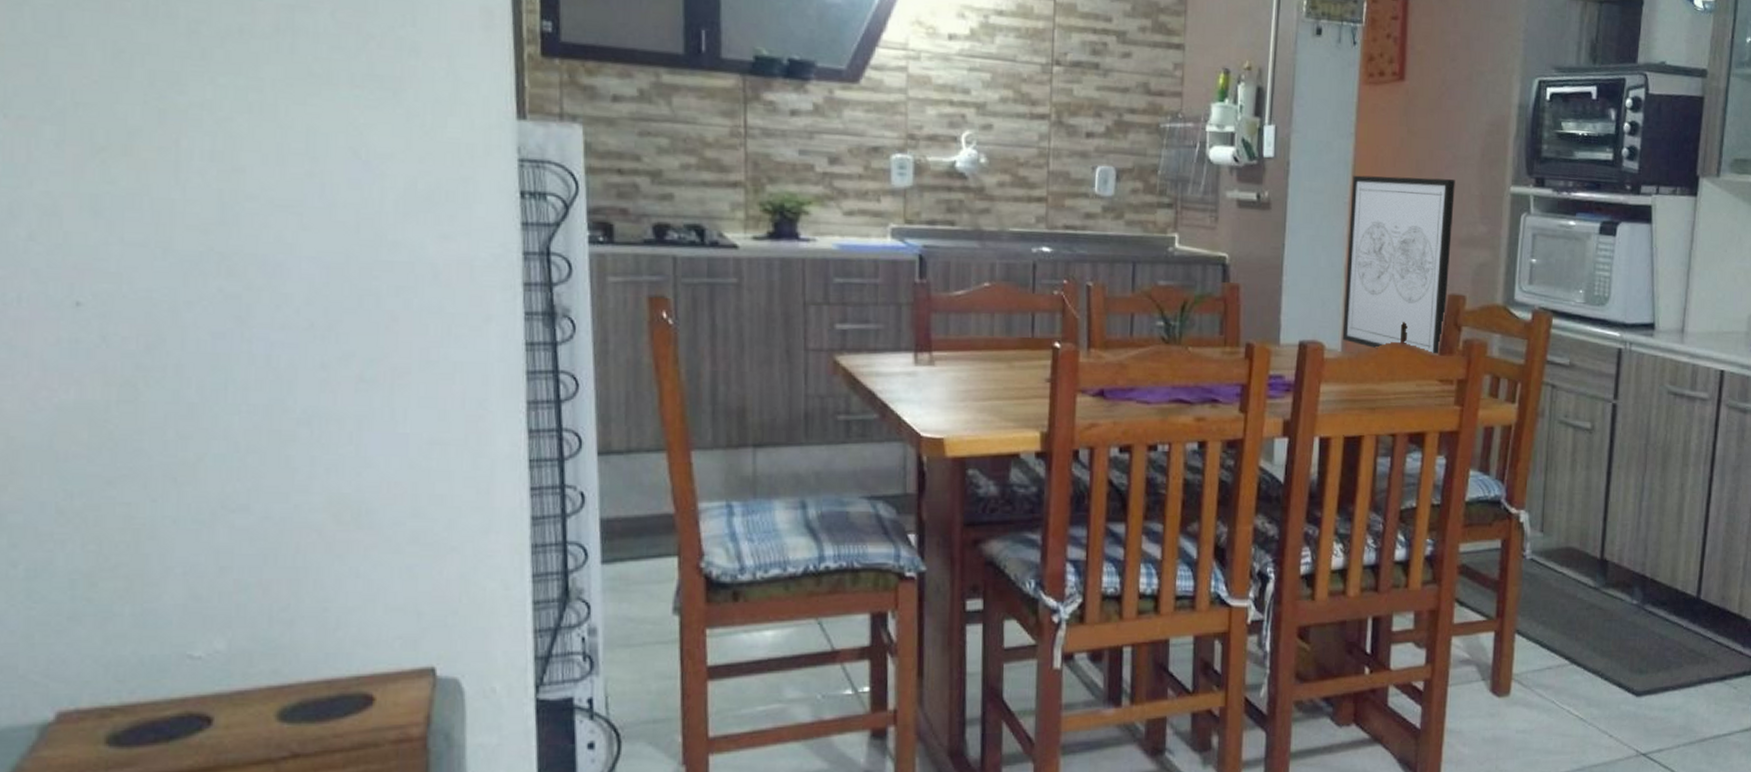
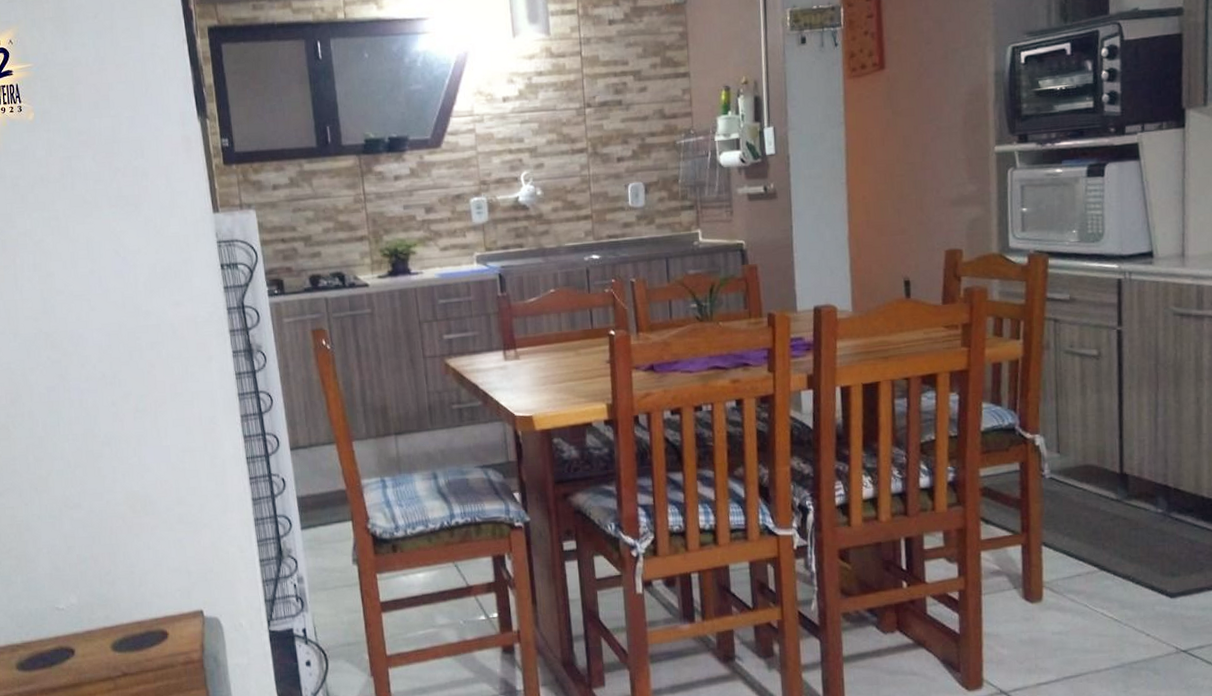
wall art: present [1342,175,1455,353] -> none [846,149,945,306]

